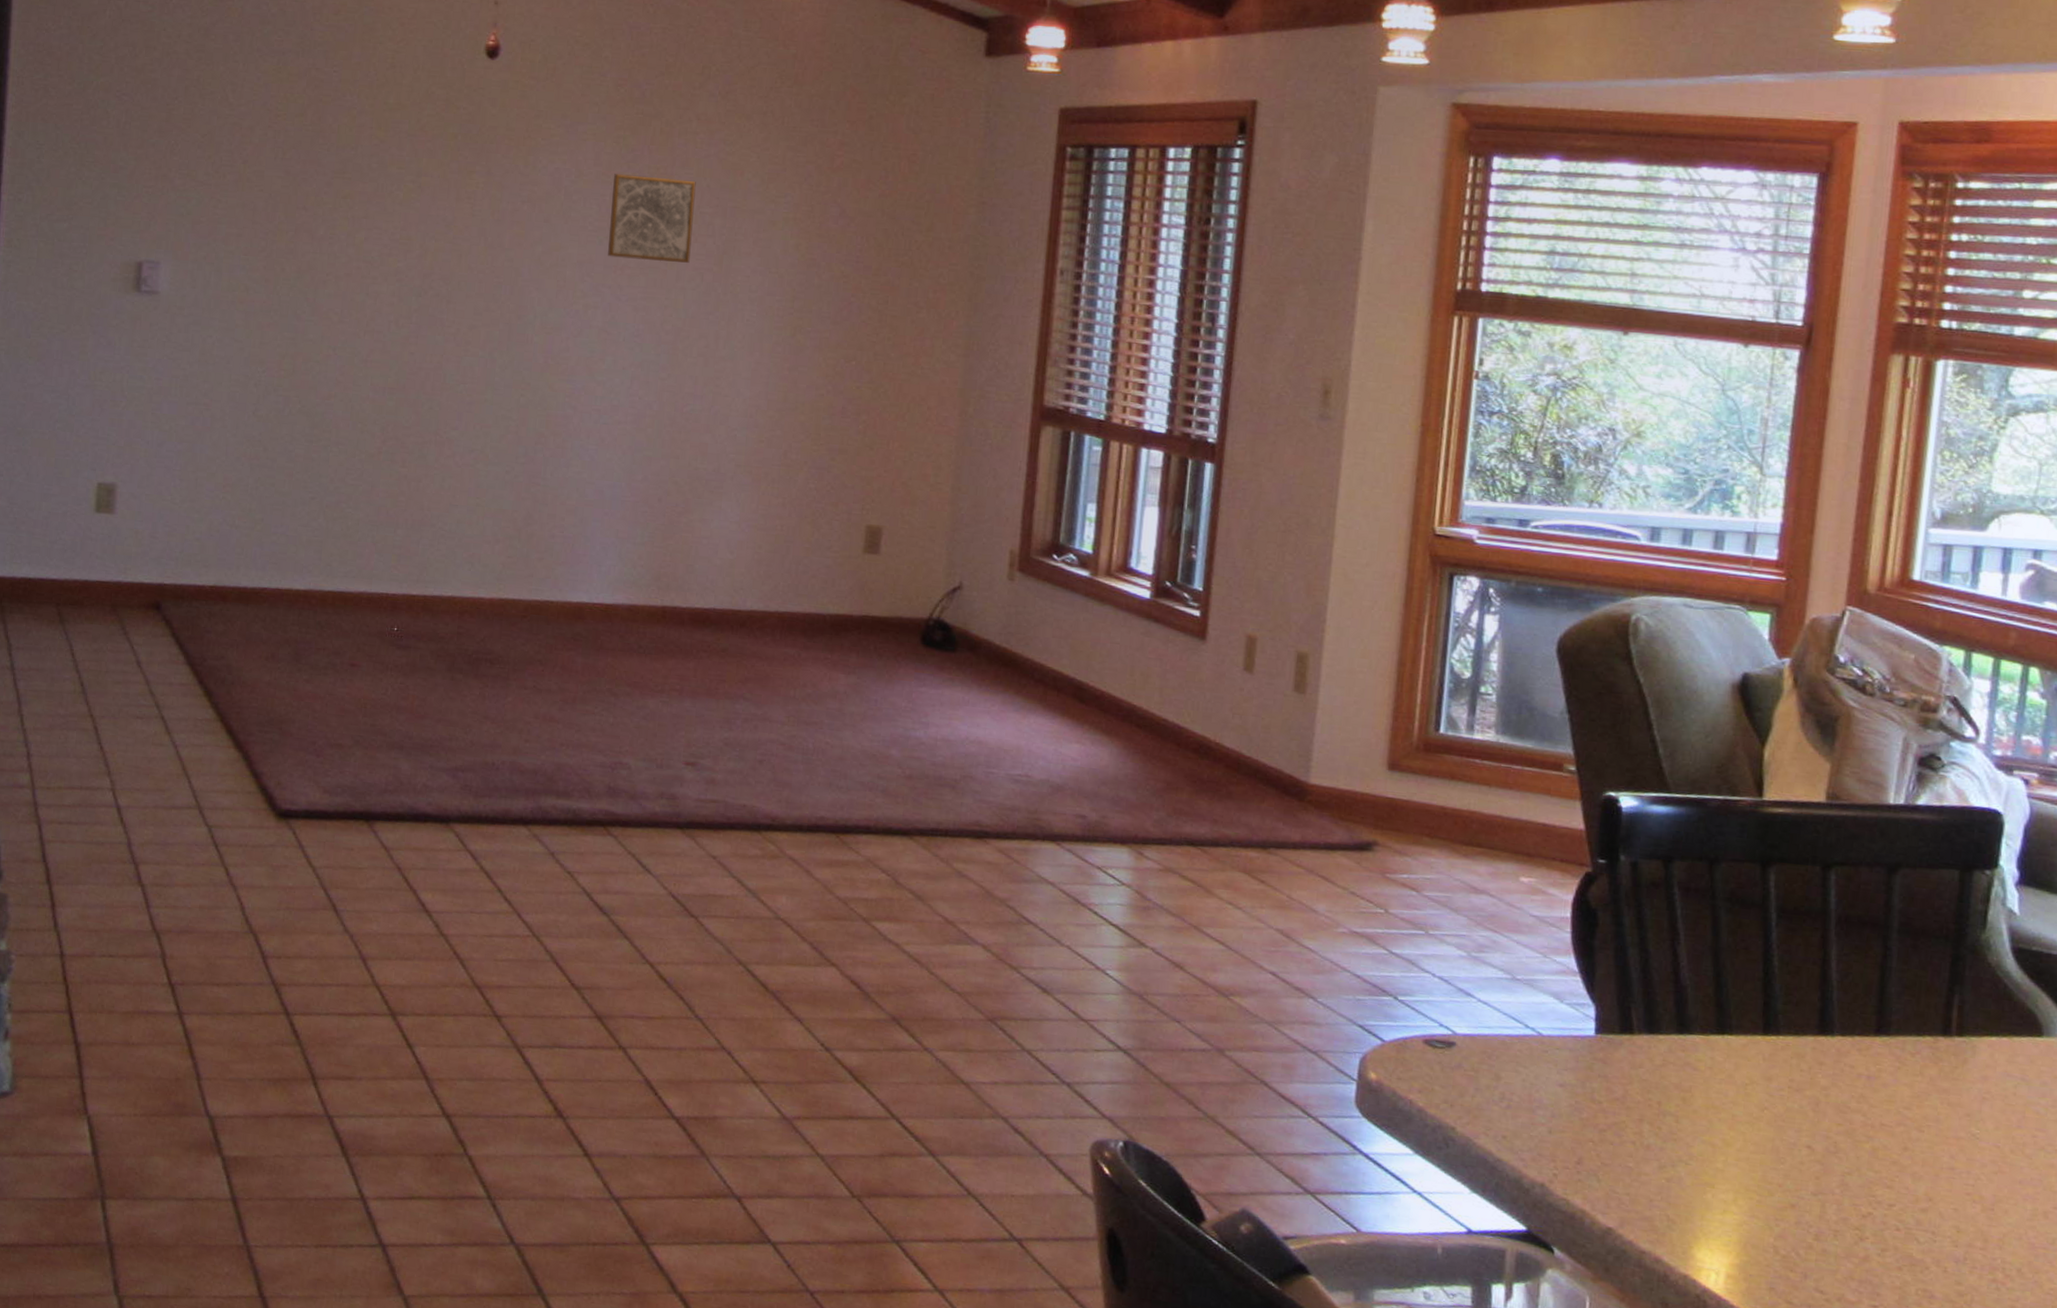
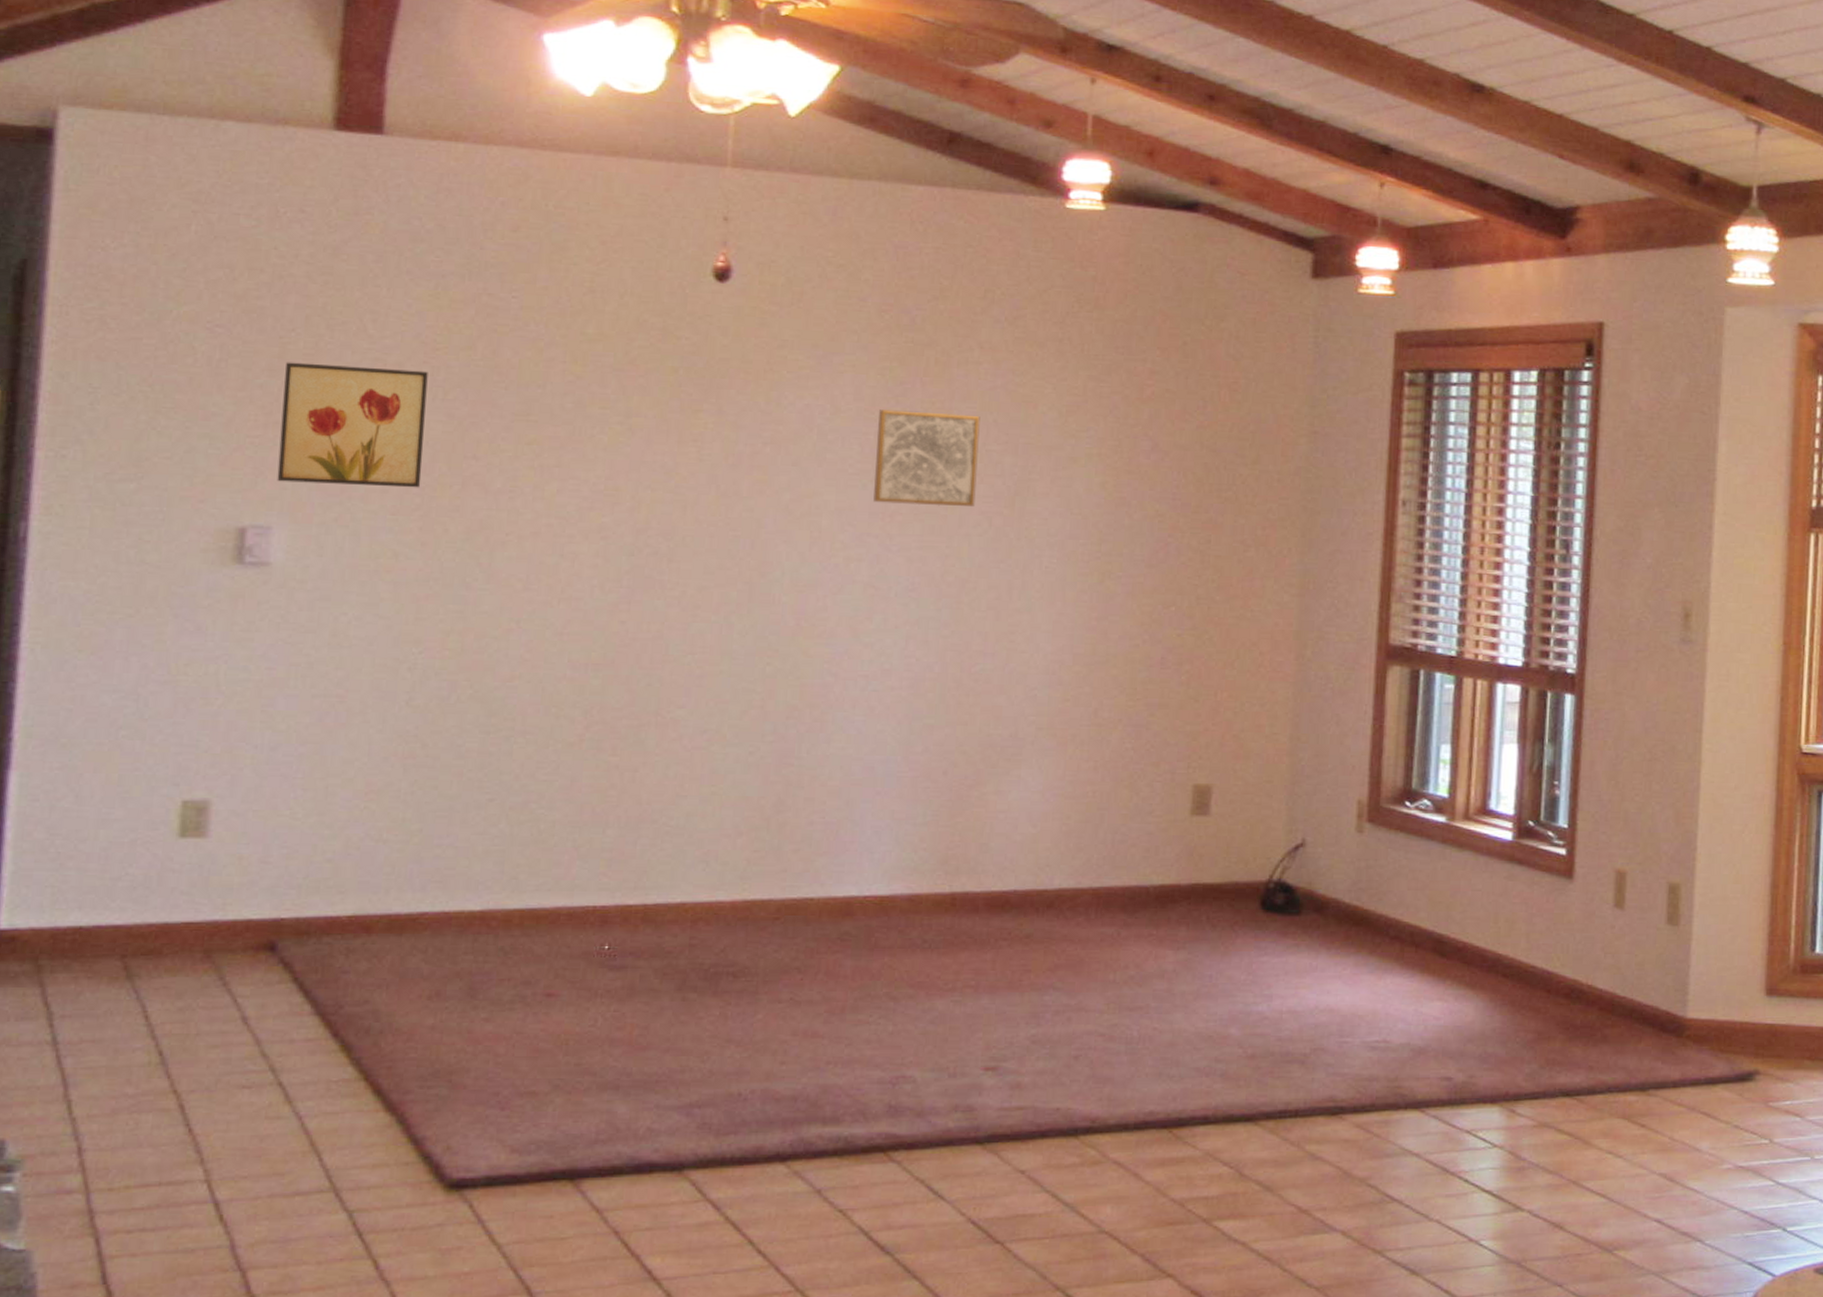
wall art: none [164,125,272,233] -> present [277,362,428,488]

